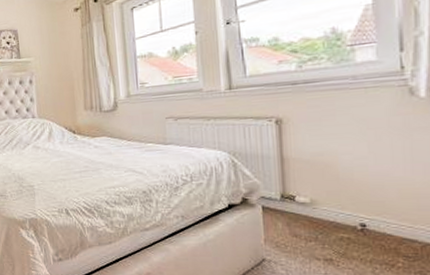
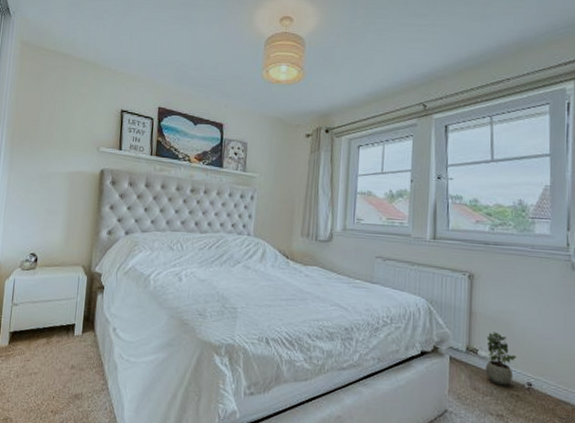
potted plant: none [304,175,344,230] -> present [485,332,517,386]

